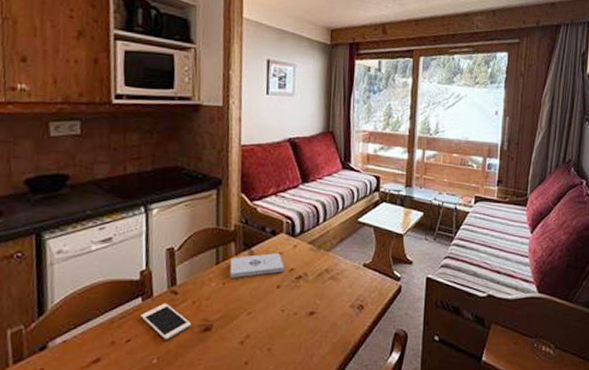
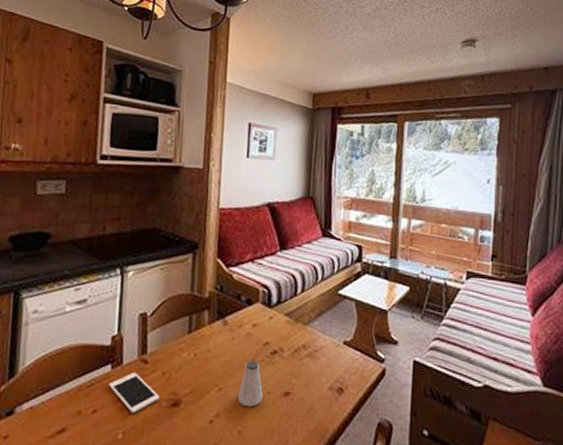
notepad: present [229,253,284,278] -> none [201,324,259,350]
saltshaker: none [266,285,290,327] -> present [238,360,263,407]

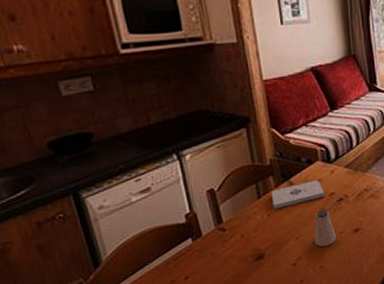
cell phone: present [109,372,160,414] -> none [194,240,244,273]
notepad: none [201,324,259,350] -> present [271,180,325,209]

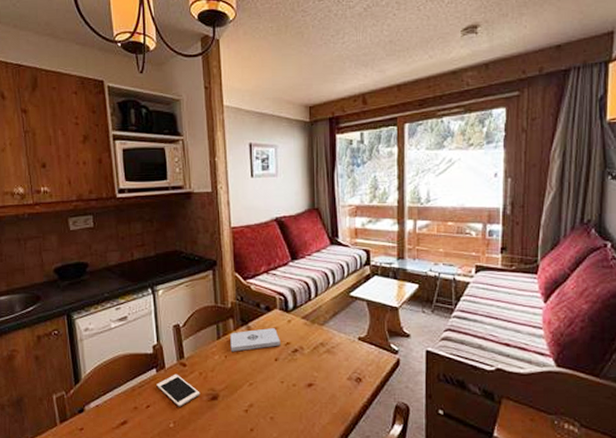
cell phone: none [194,240,244,273] -> present [156,374,200,407]
saltshaker: present [314,209,336,247] -> none [267,358,289,398]

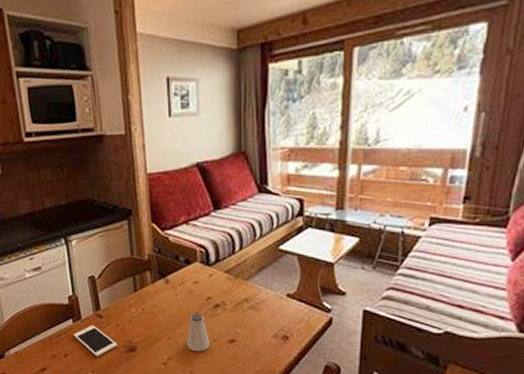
notepad: present [230,328,280,352] -> none [147,282,201,305]
saltshaker: none [267,358,289,398] -> present [187,313,210,352]

